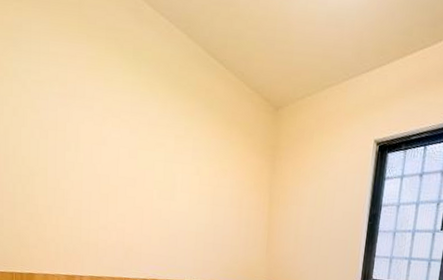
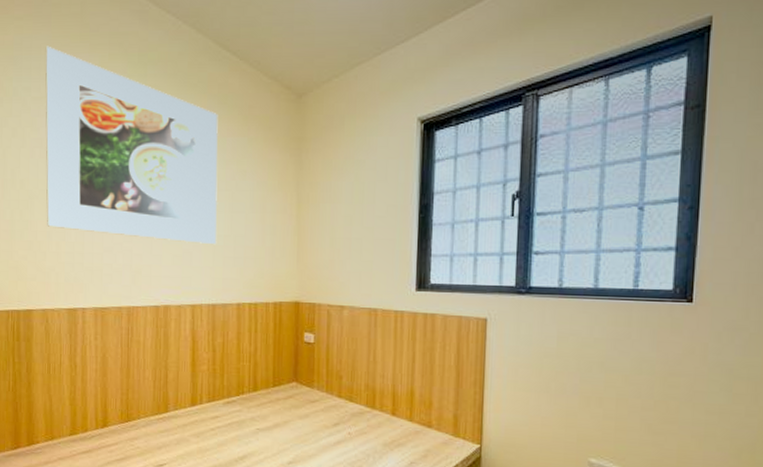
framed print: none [44,31,205,232] -> present [45,46,218,245]

